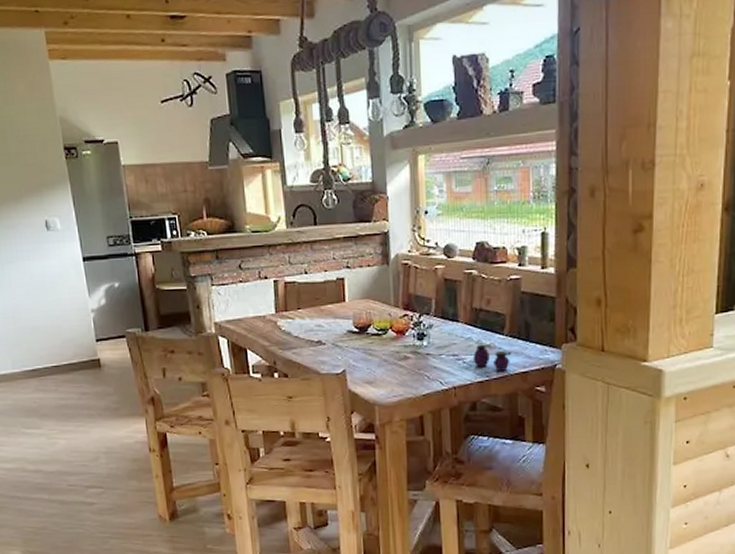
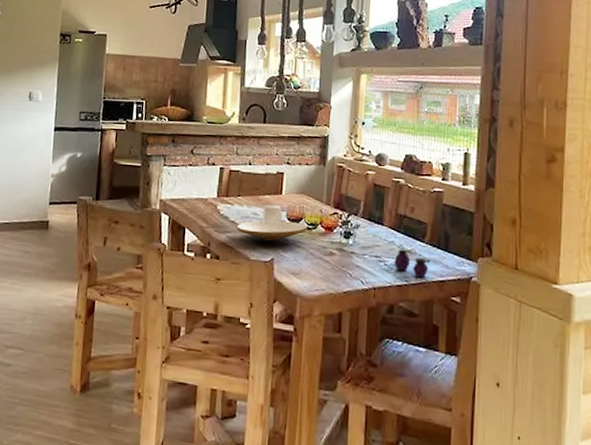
candle holder: none [301,314,377,353] -> present [236,205,308,242]

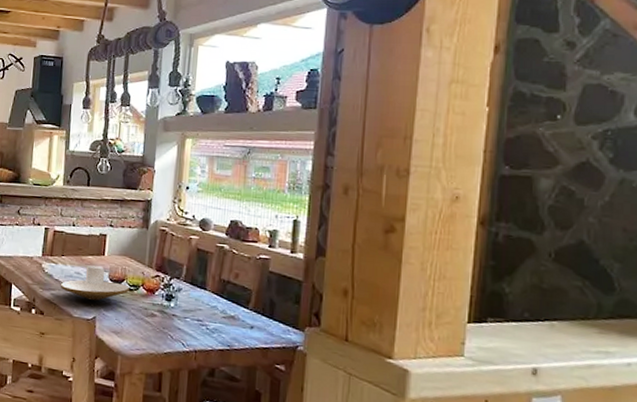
jar: present [394,249,429,278] -> none [216,314,252,344]

